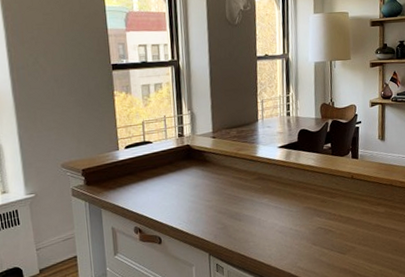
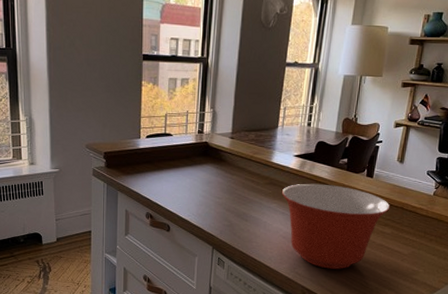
mixing bowl: none [271,171,380,258] -> present [281,183,390,269]

